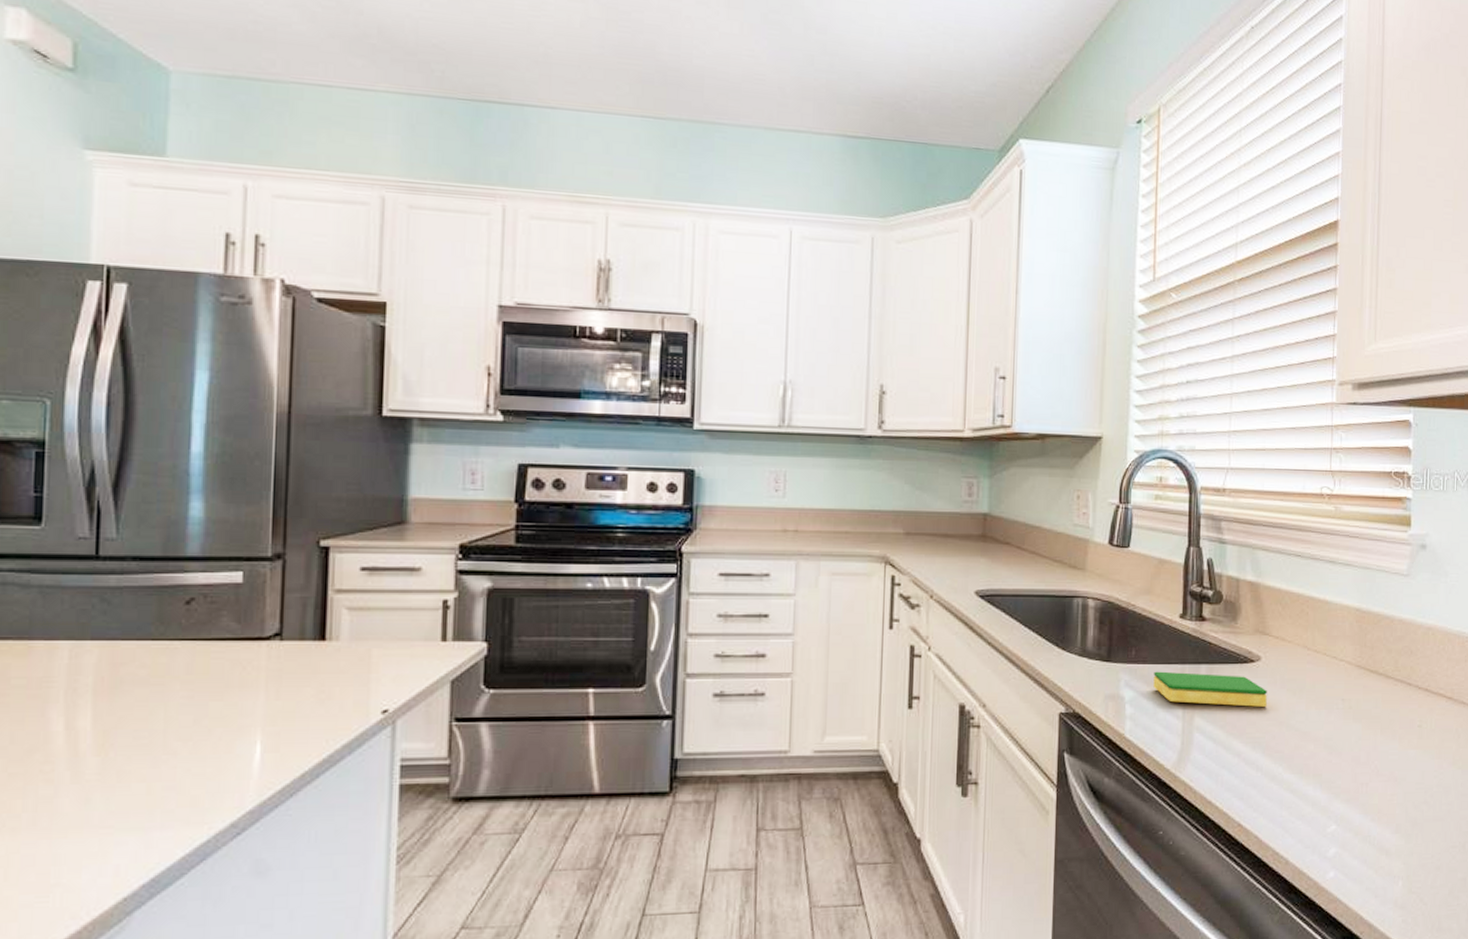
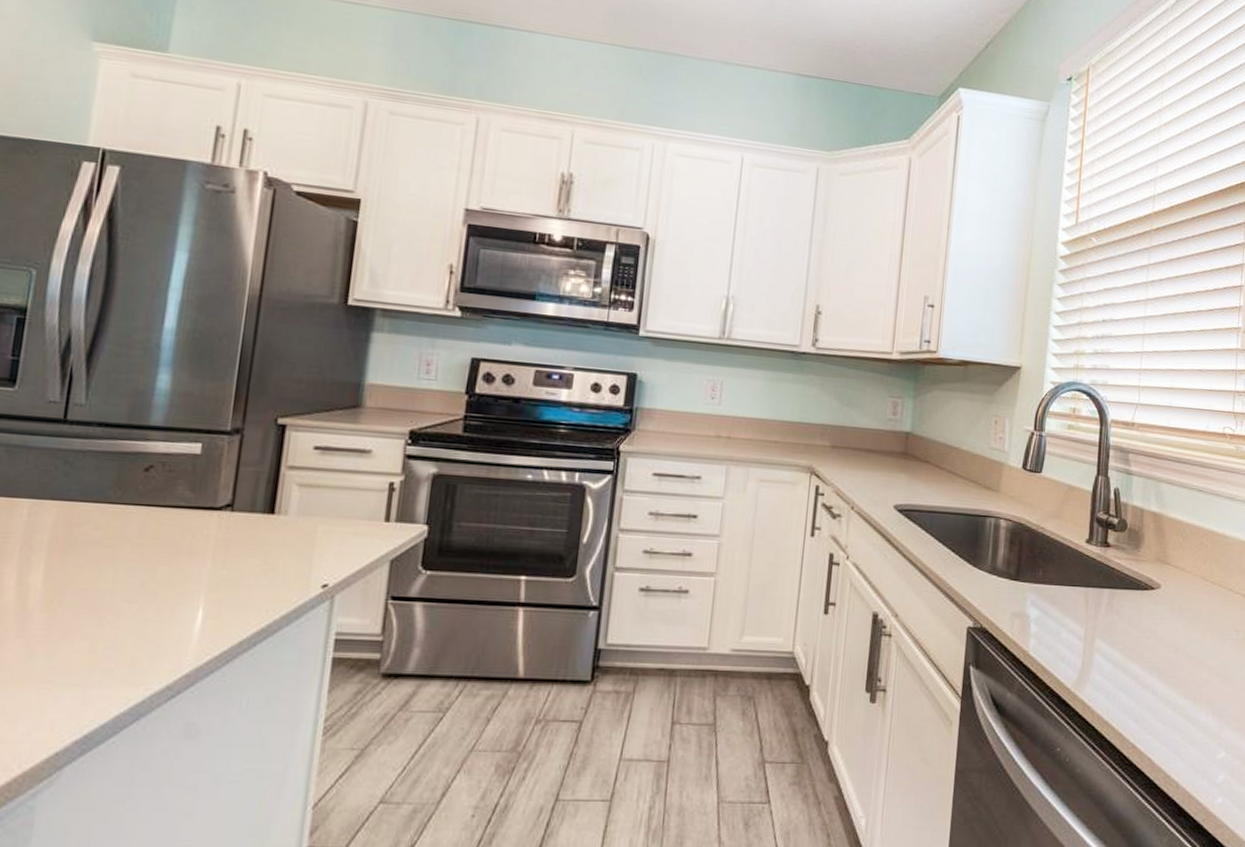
dish sponge: present [1153,671,1267,707] -> none [1058,592,1165,633]

